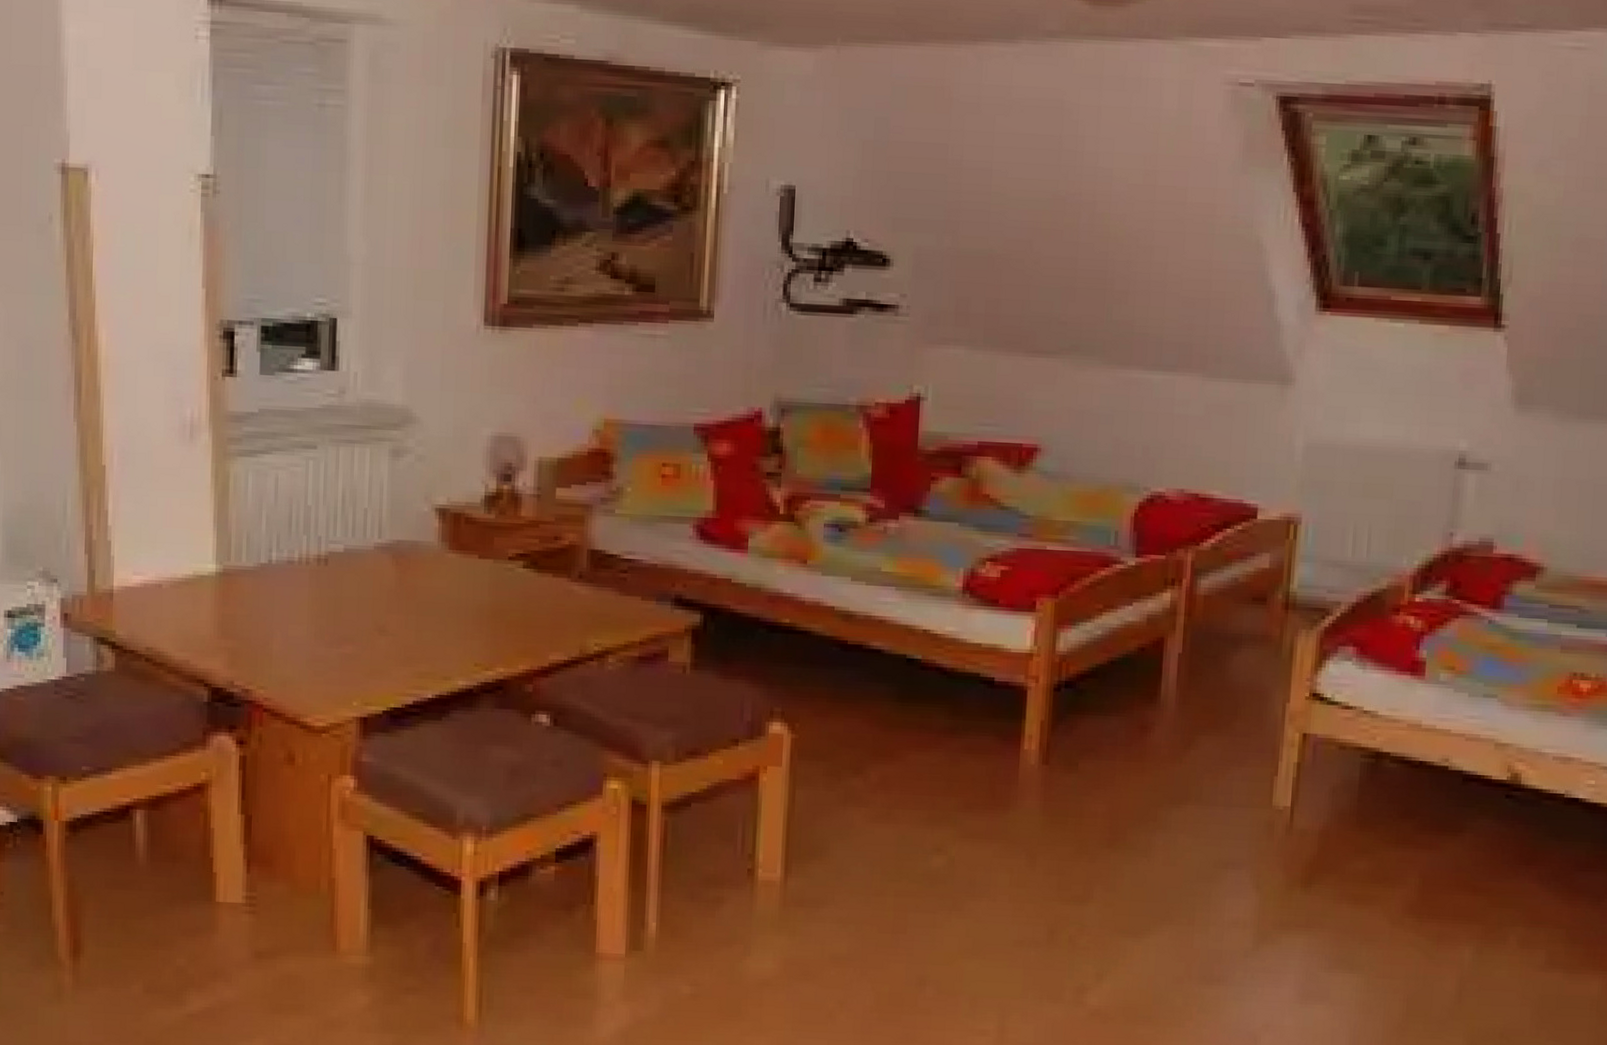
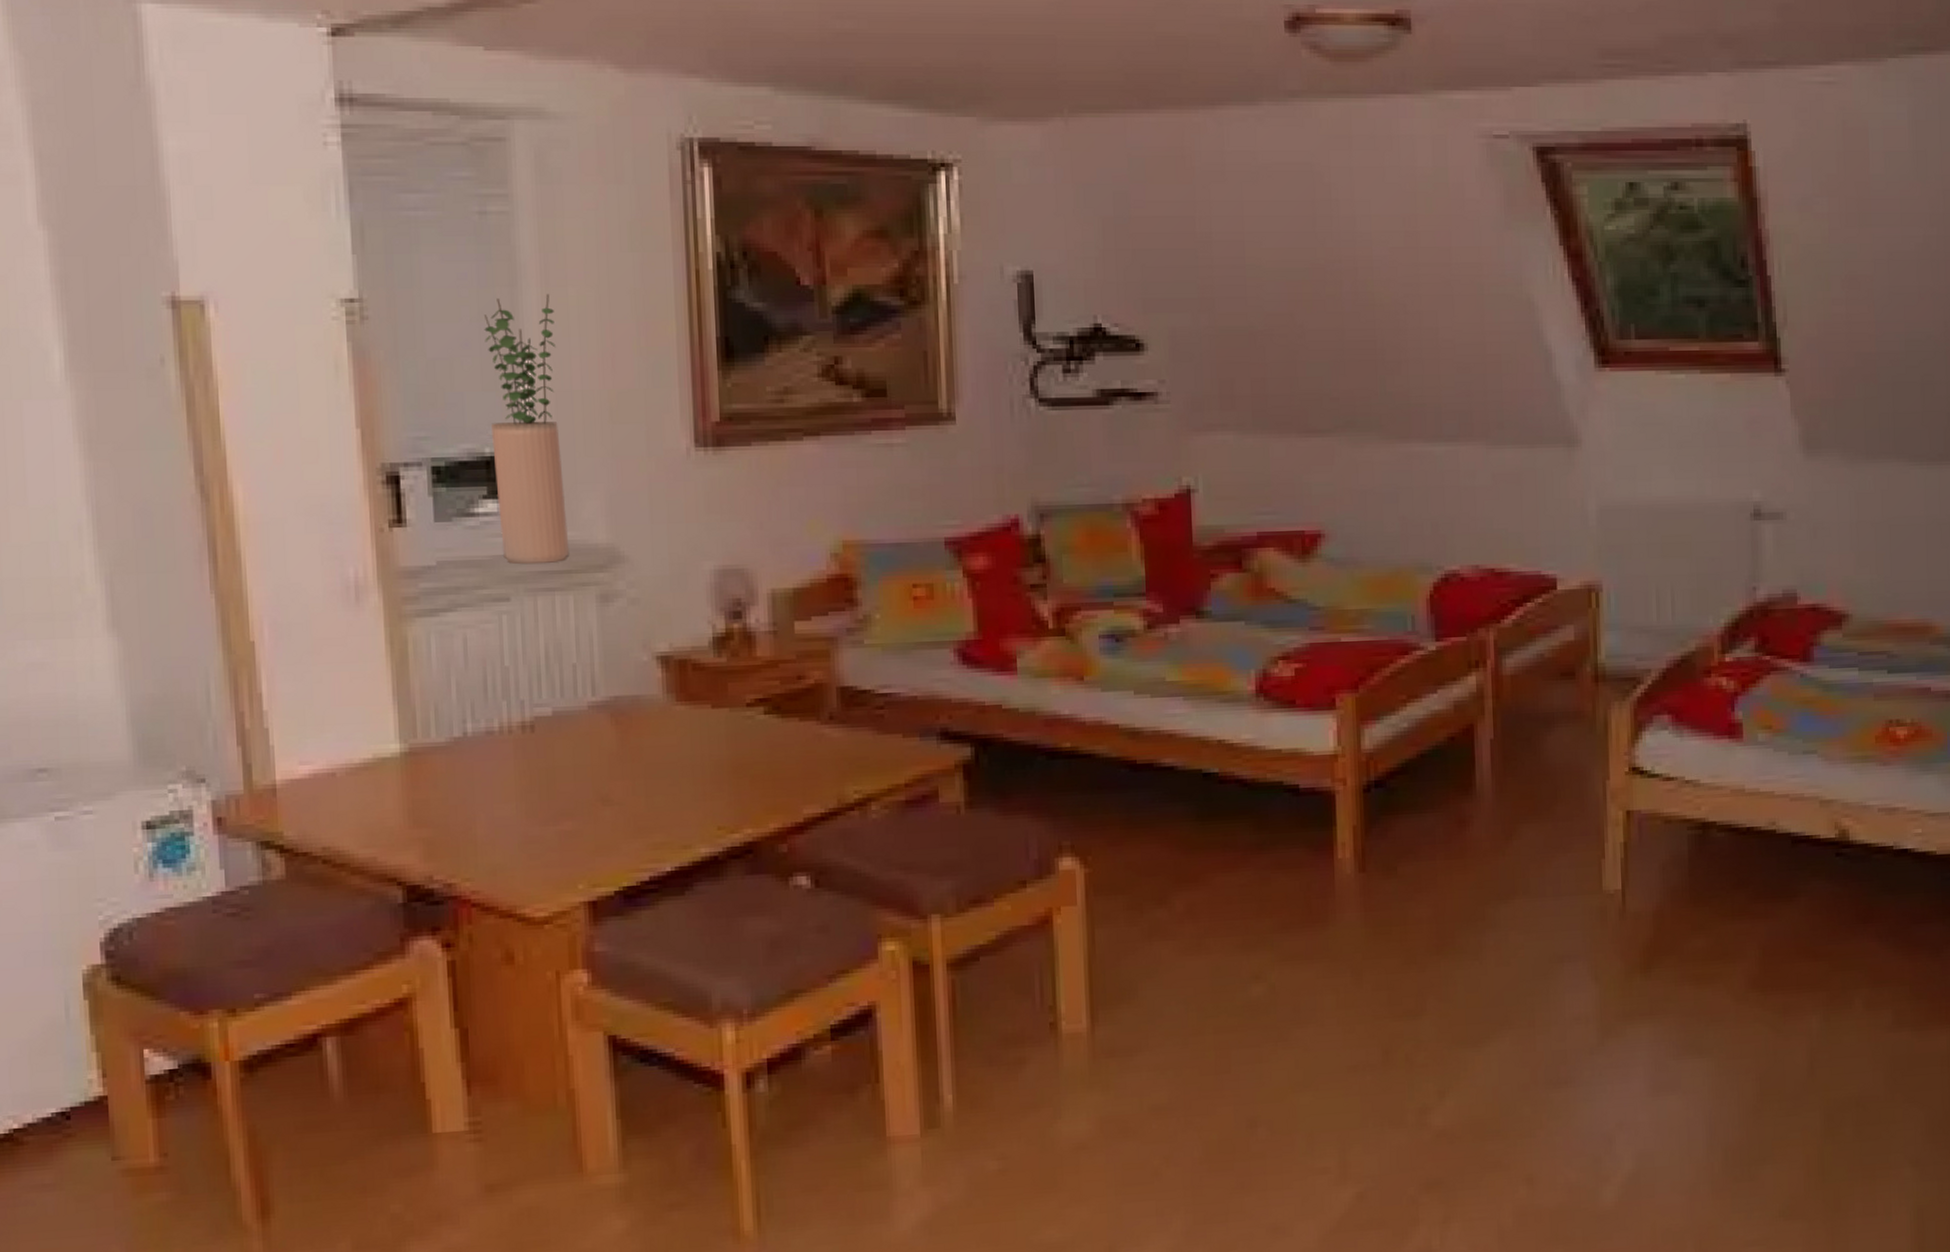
vase: none [313,181,375,419] -> present [483,294,570,565]

